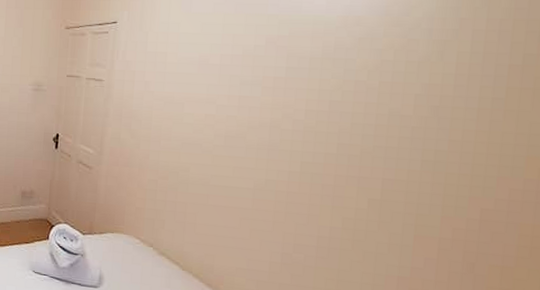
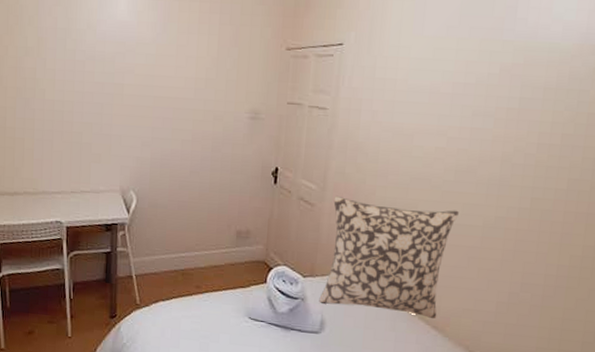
pillow: none [97,160,230,277] -> present [319,196,459,319]

